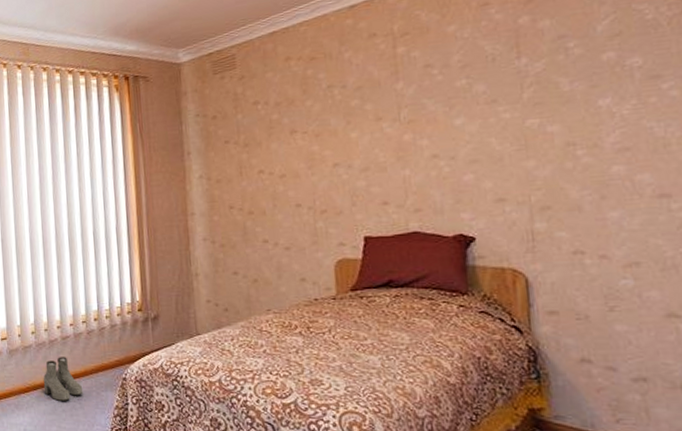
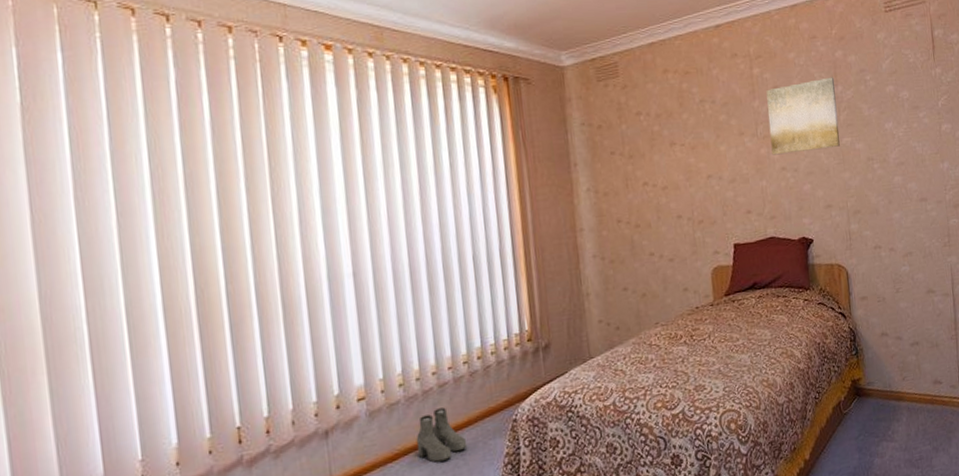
wall art: none [414,48,522,142] -> present [766,77,840,155]

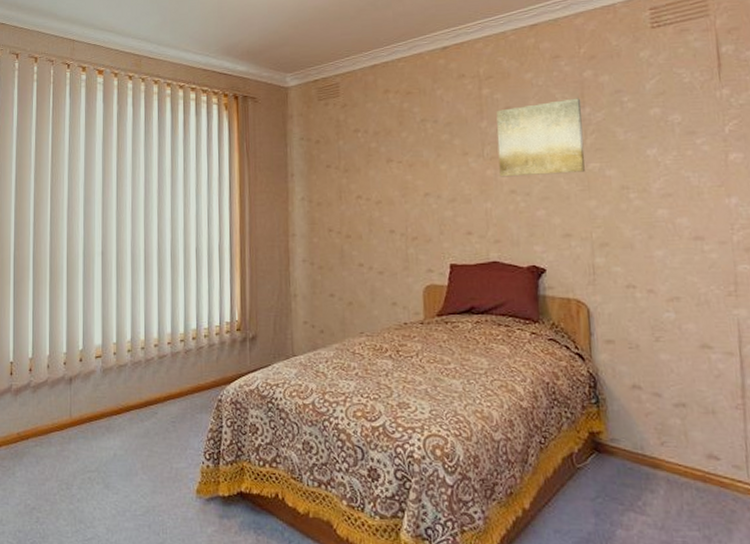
boots: present [416,407,468,463] -> none [137,377,178,423]

